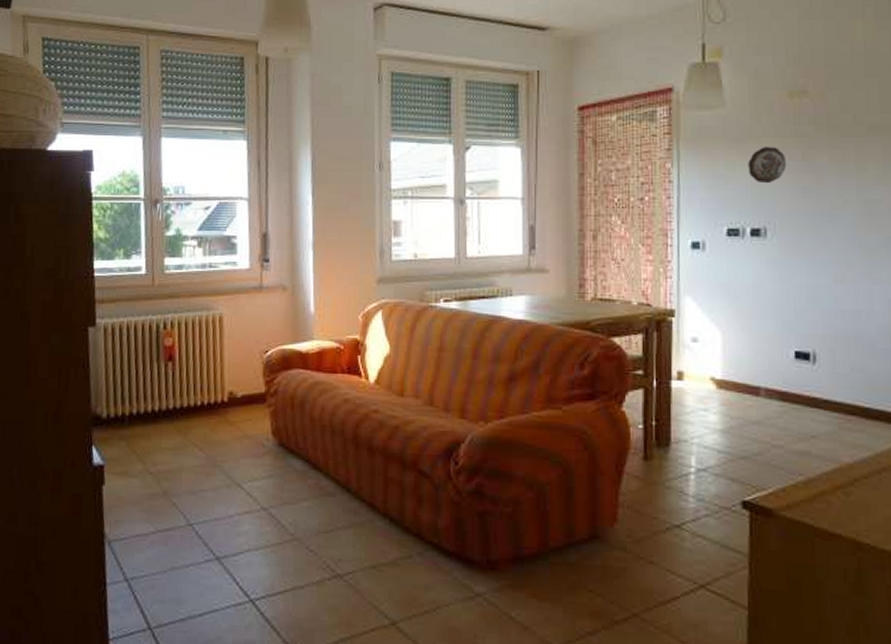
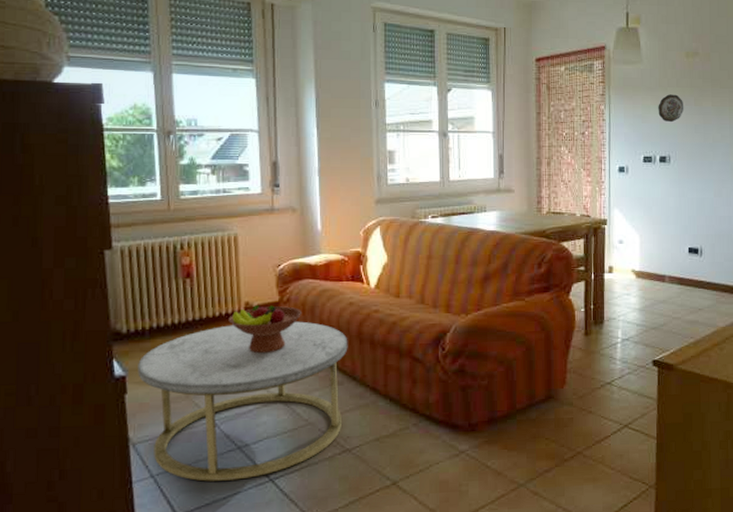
coffee table: none [116,416,342,596] -> present [138,321,348,482]
fruit bowl: none [210,396,291,452] -> present [228,305,303,354]

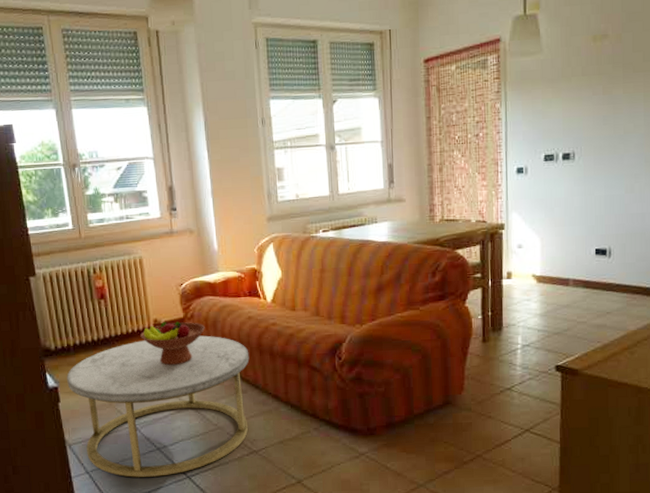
decorative plate: present [658,94,684,123] -> none [561,84,591,116]

